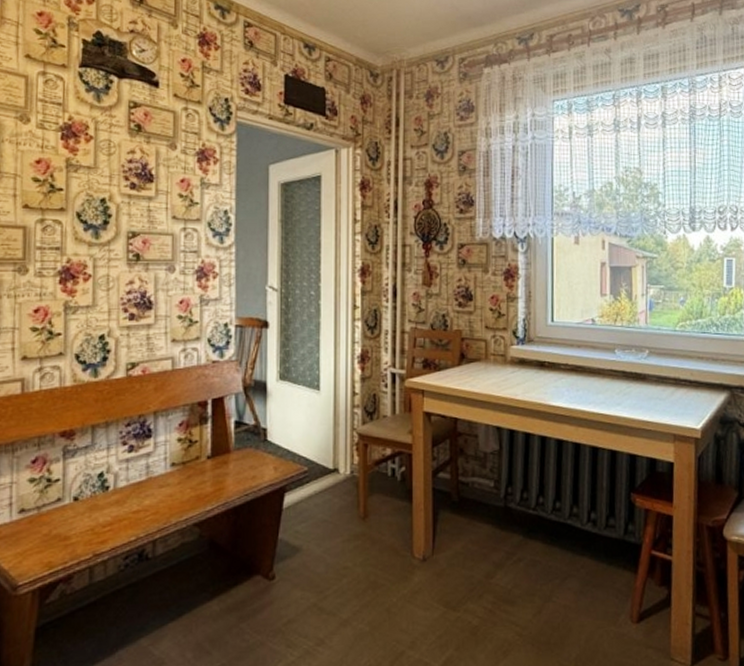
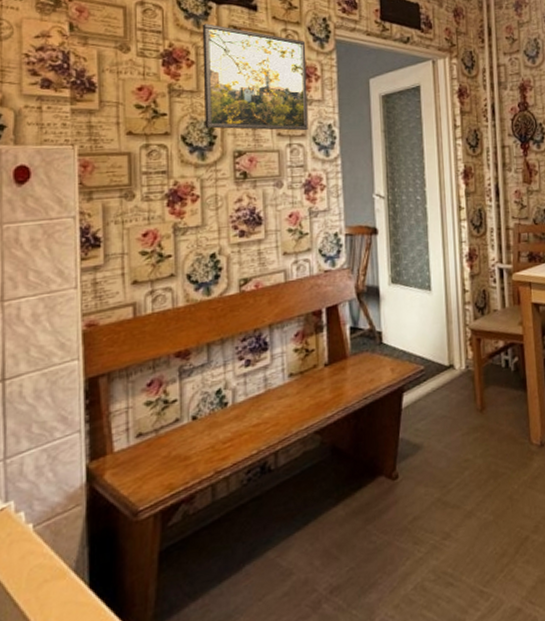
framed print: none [100,98,206,216] -> present [202,23,308,131]

